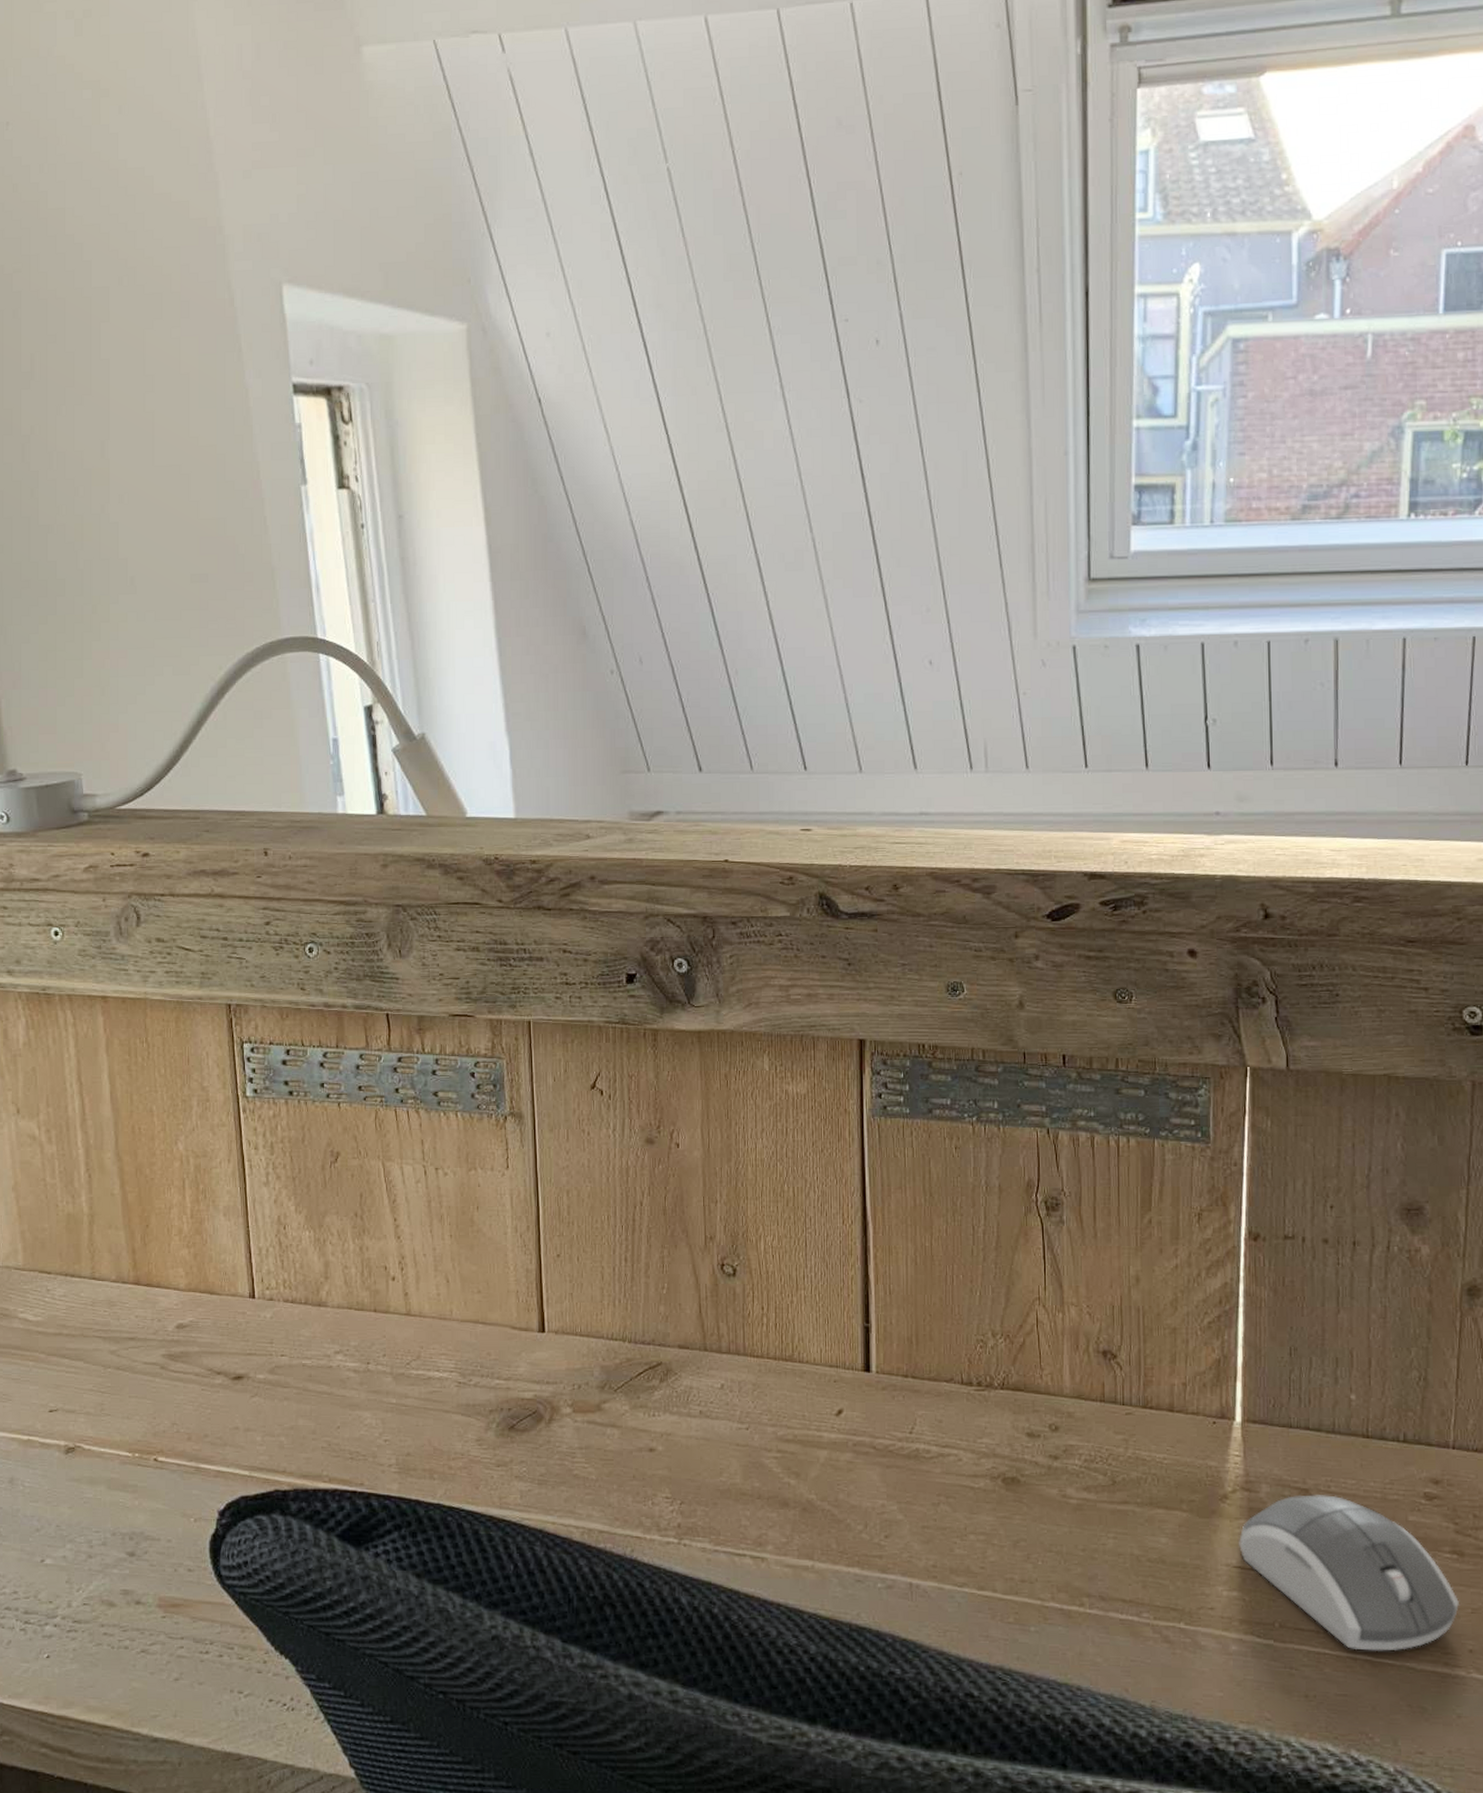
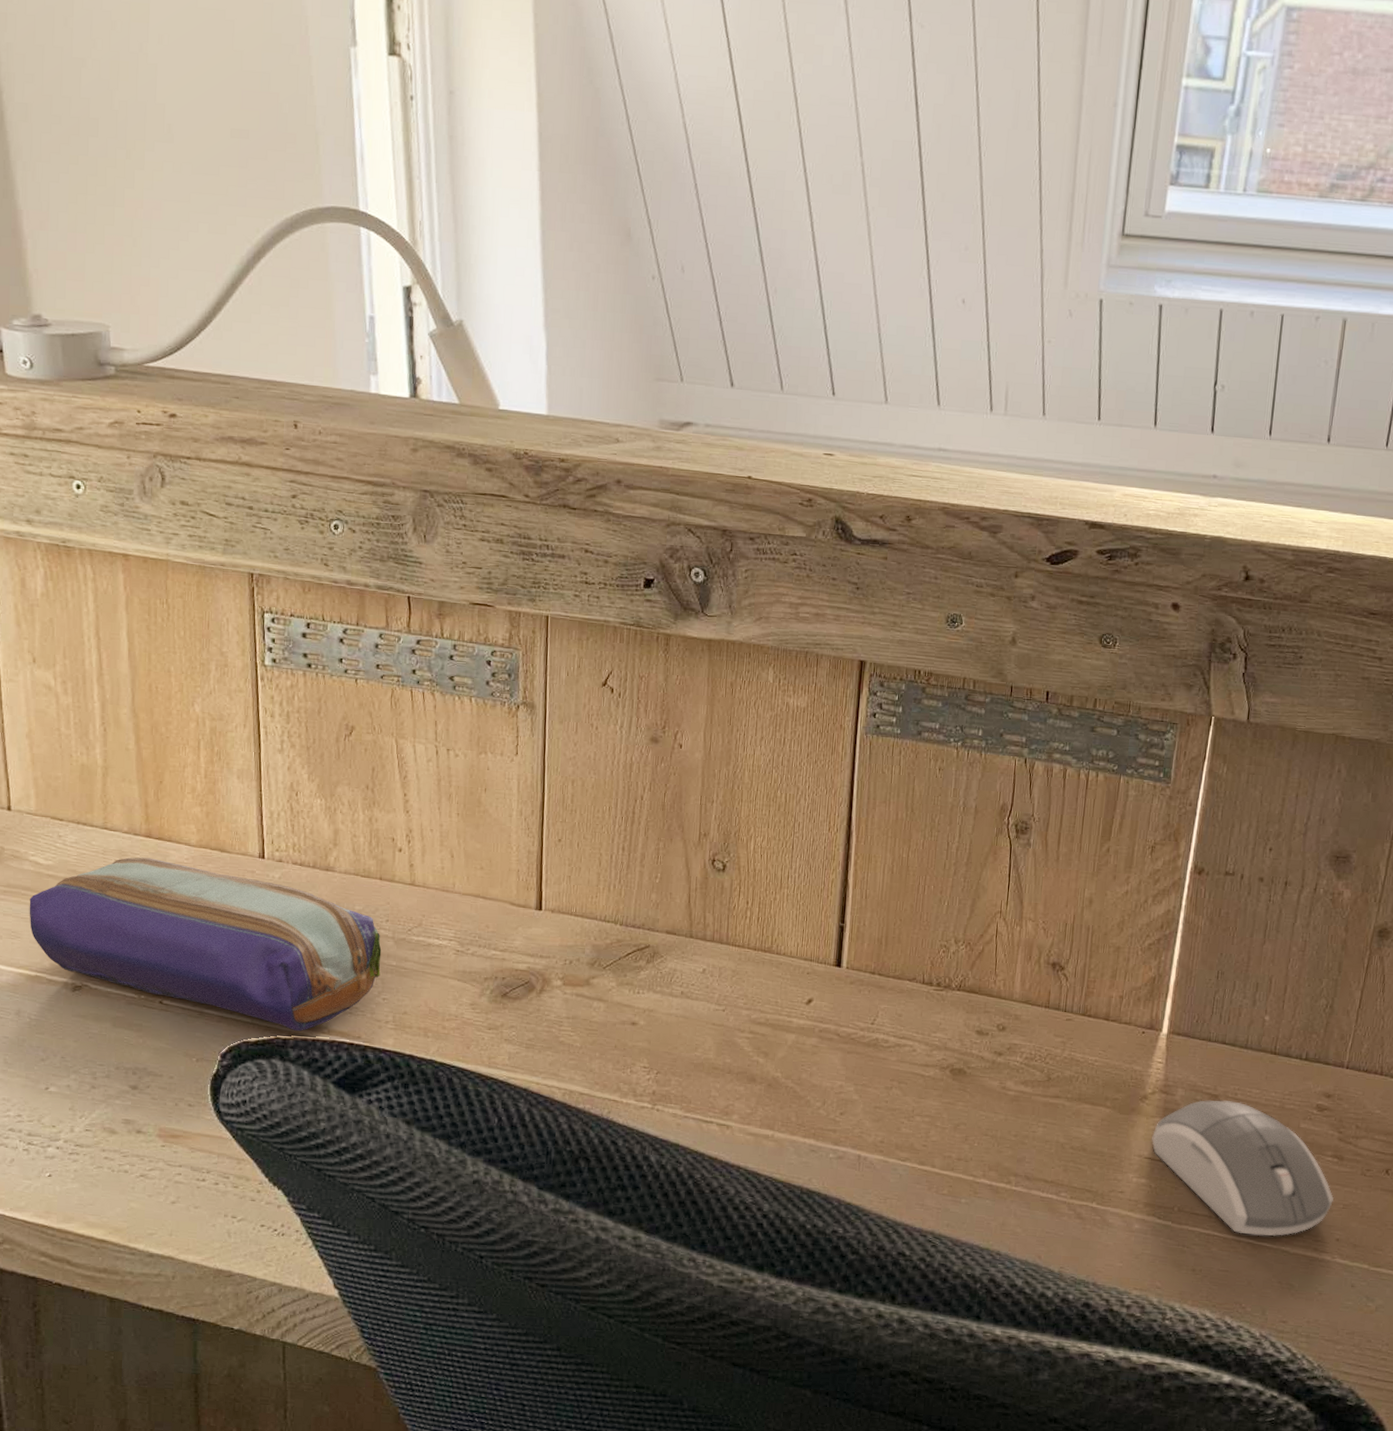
pencil case: none [19,1306,380,1482] -> present [29,857,382,1032]

